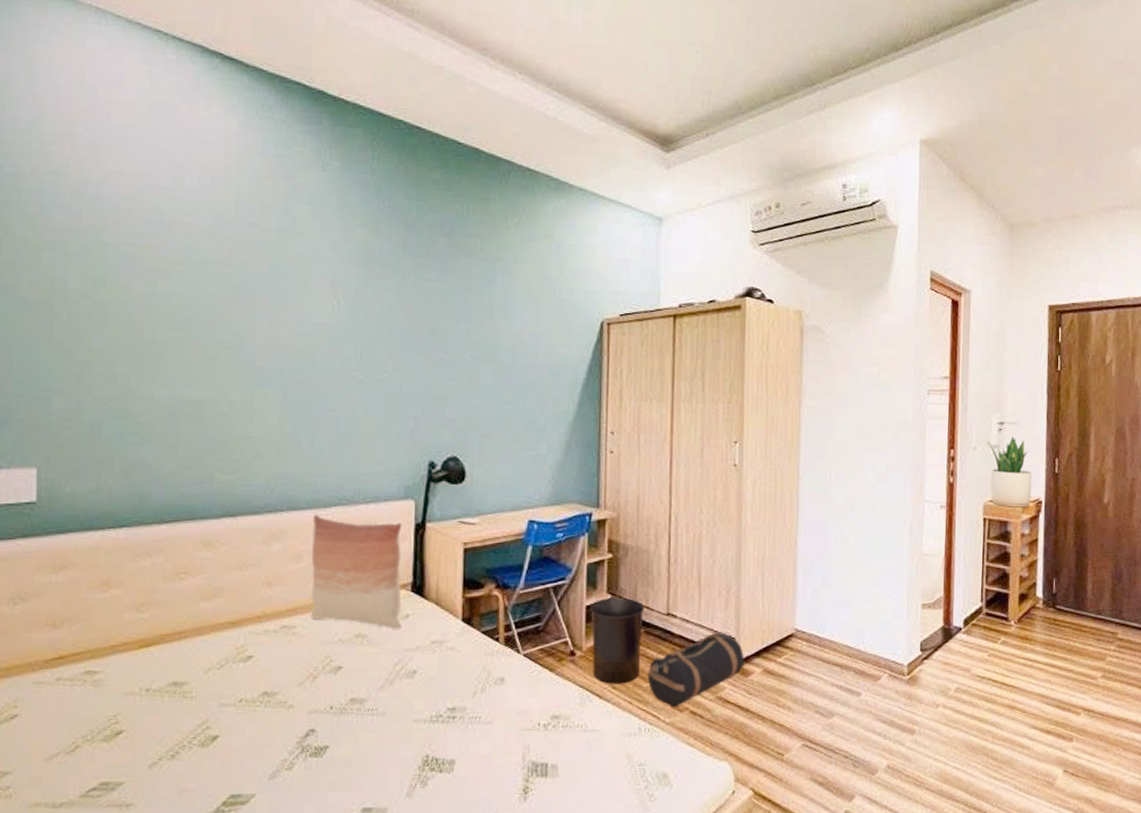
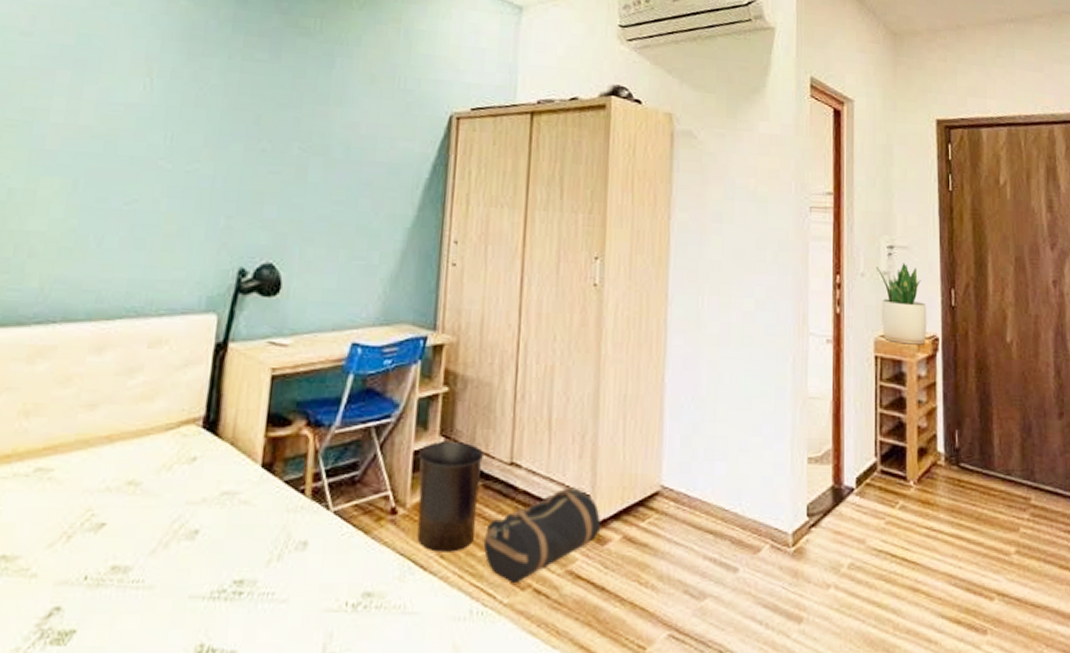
pillow: present [311,515,402,629] -> none [74,329,200,476]

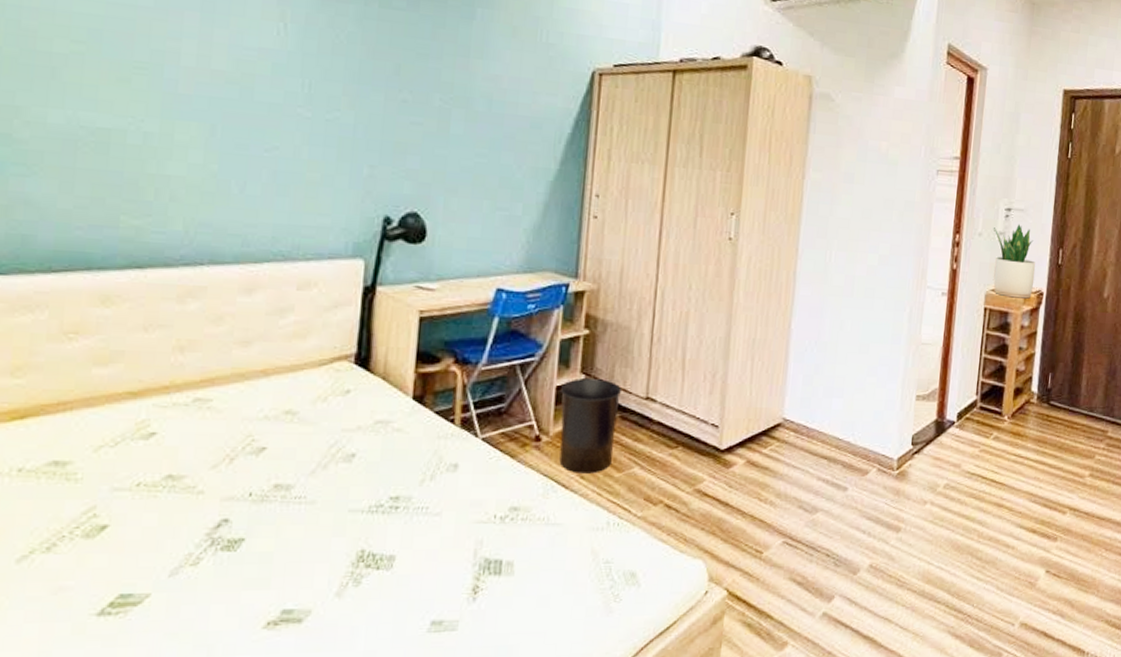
duffel bag: present [483,487,601,582] -> none [620,419,728,499]

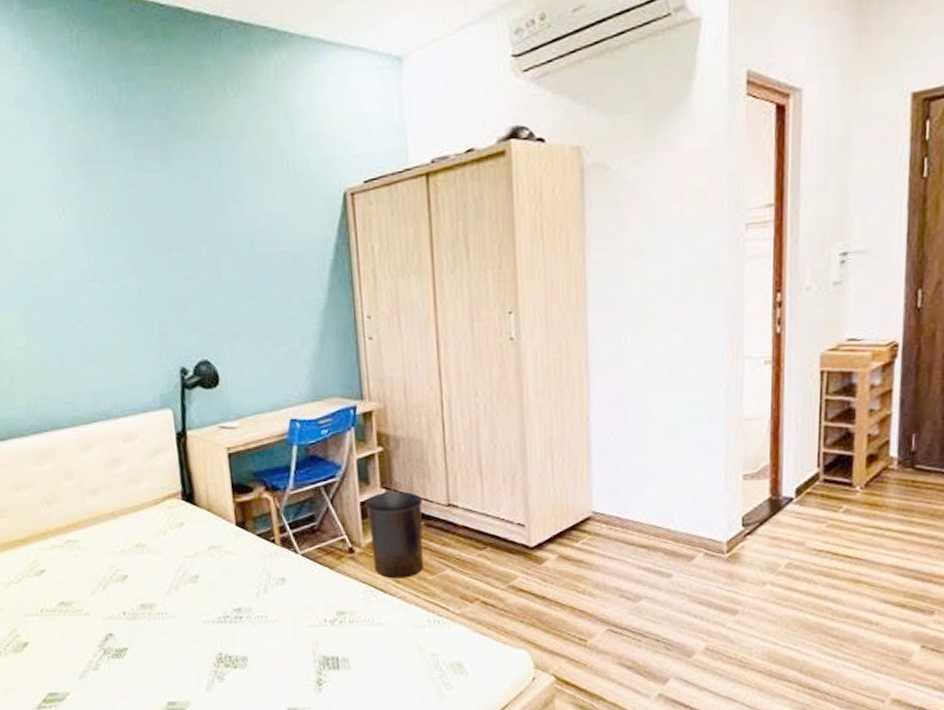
planter: present [993,224,1036,299] -> none [826,269,886,355]

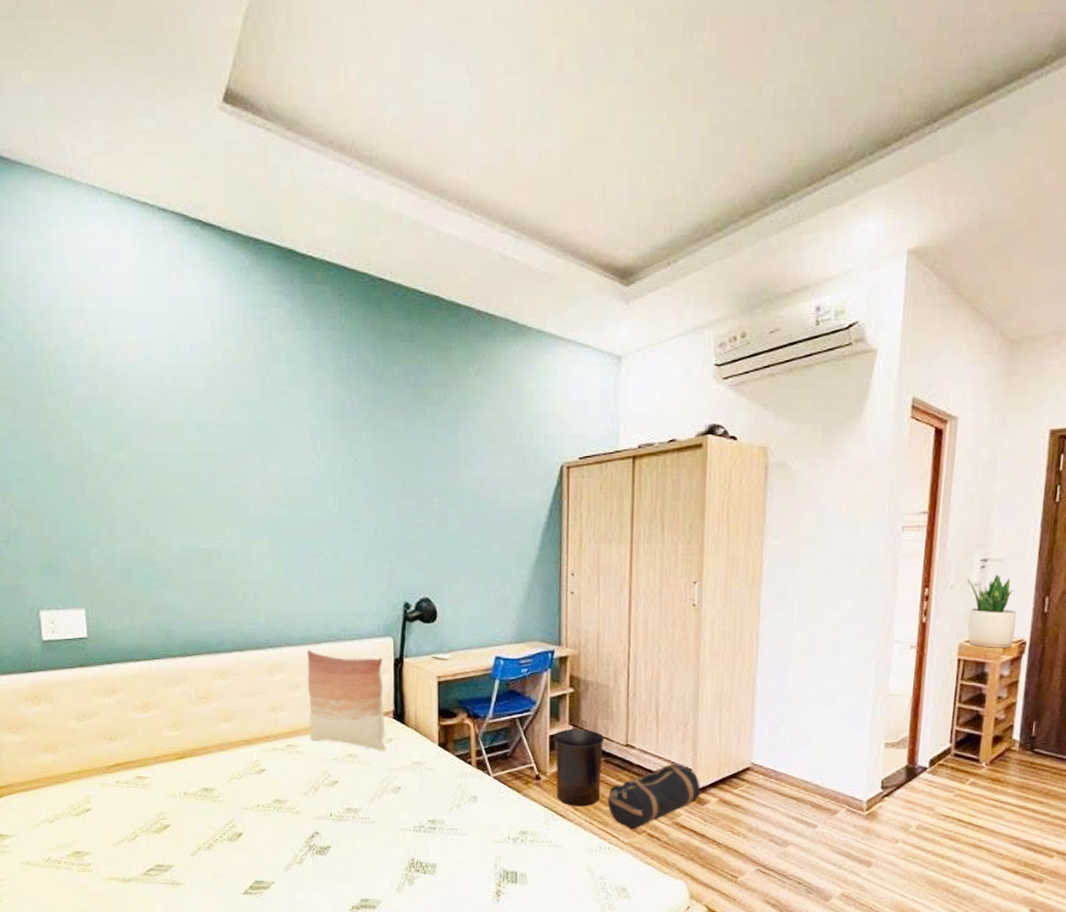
pillow: none [77,432,177,537] -> present [307,650,386,751]
duffel bag: none [432,519,537,597] -> present [607,763,701,829]
planter: none [826,269,886,355] -> present [968,574,1017,649]

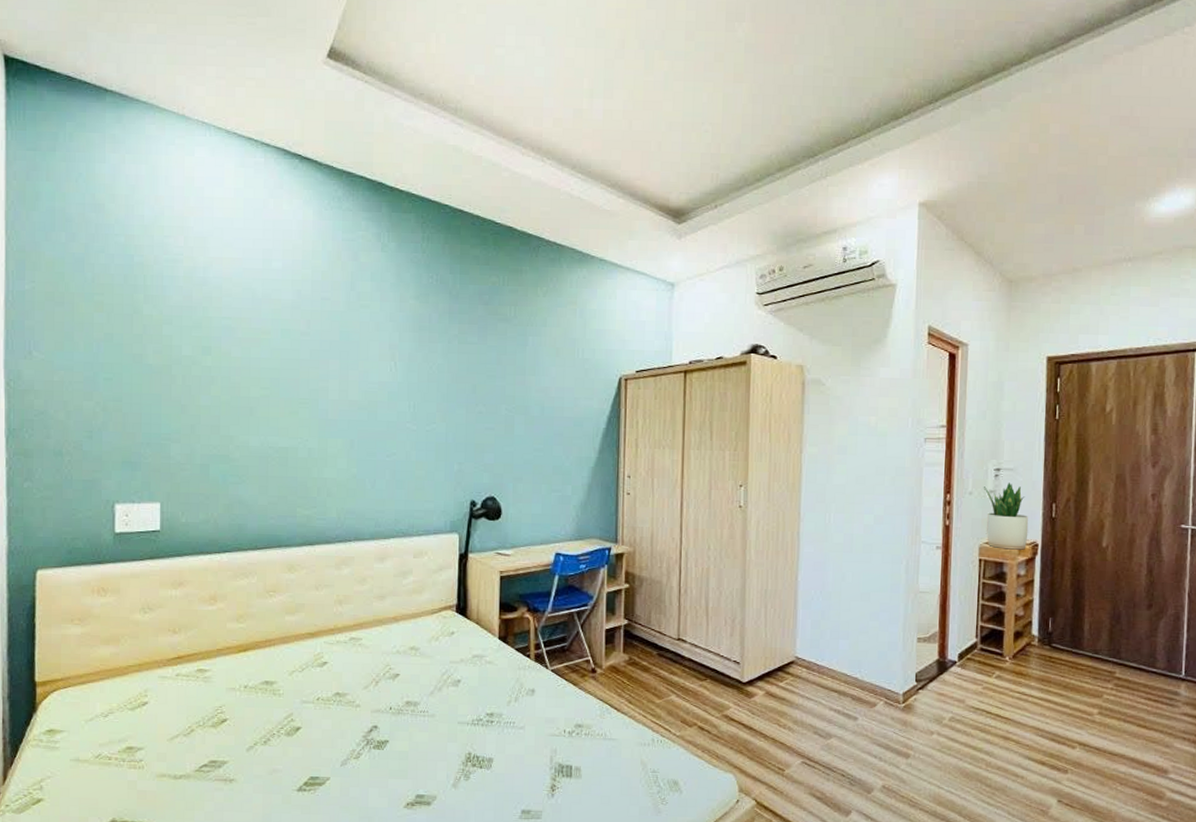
pillow: present [307,650,386,751] -> none [374,545,449,644]
waste bin: present [554,729,605,807] -> none [609,623,658,700]
duffel bag: present [607,763,701,829] -> none [660,657,749,722]

